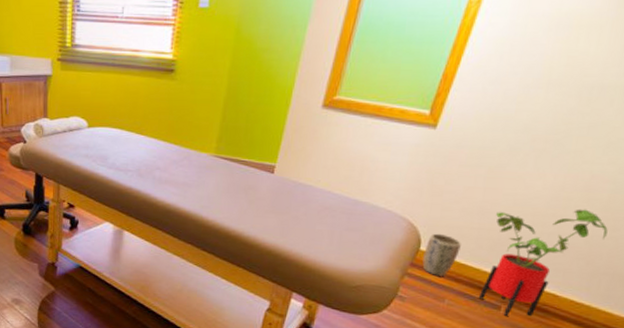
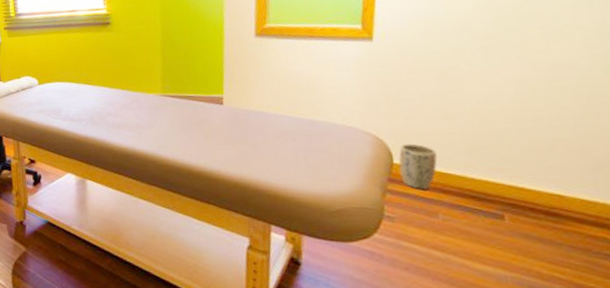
house plant: present [478,209,608,317] -> none [463,99,593,225]

